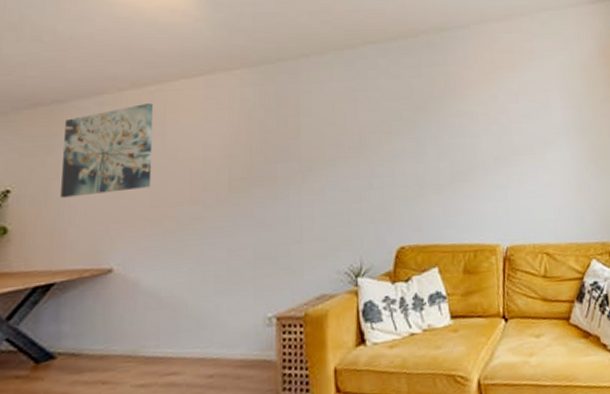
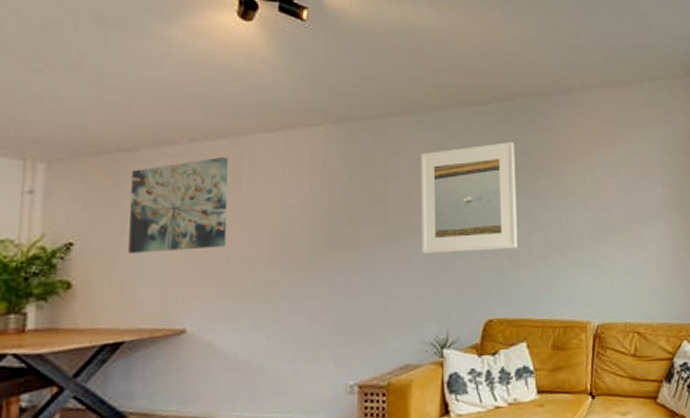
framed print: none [331,74,426,186] -> present [421,141,518,254]

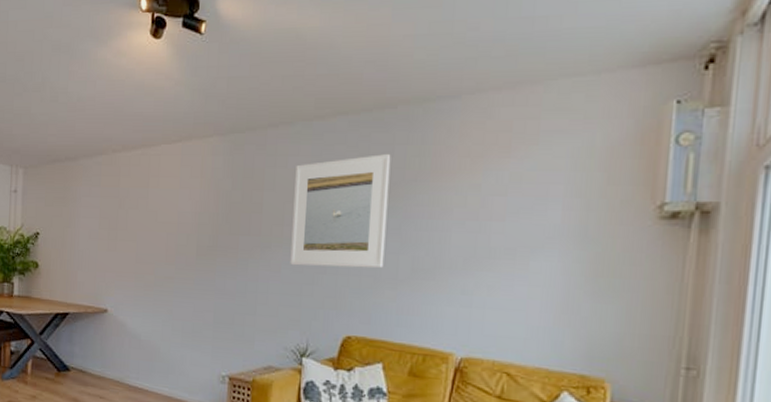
wall art: present [128,157,229,254] -> none [72,166,140,245]

